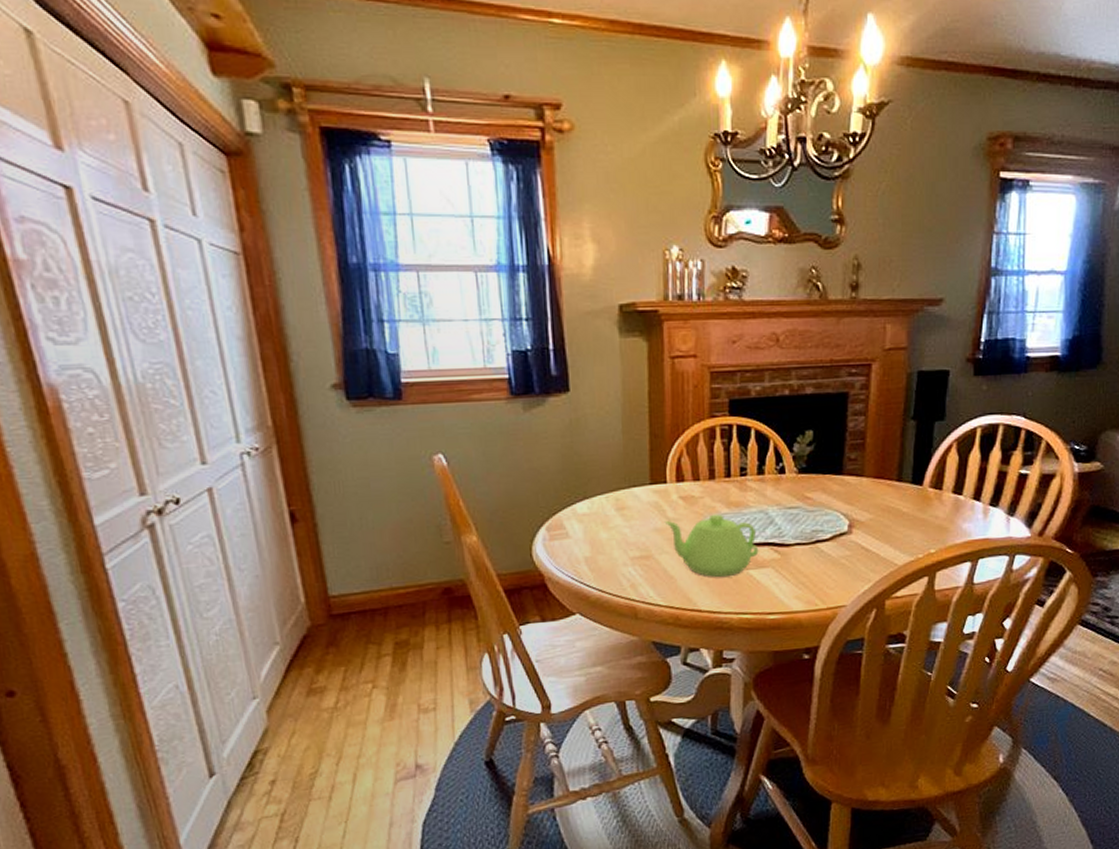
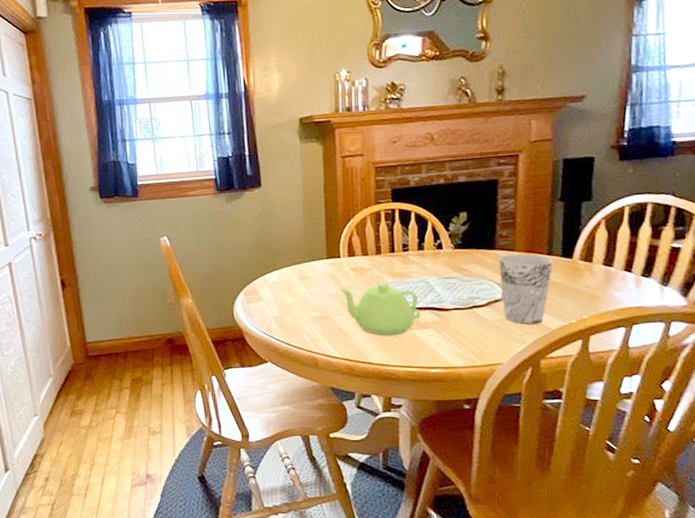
cup: none [846,479,903,561] -> present [498,253,553,325]

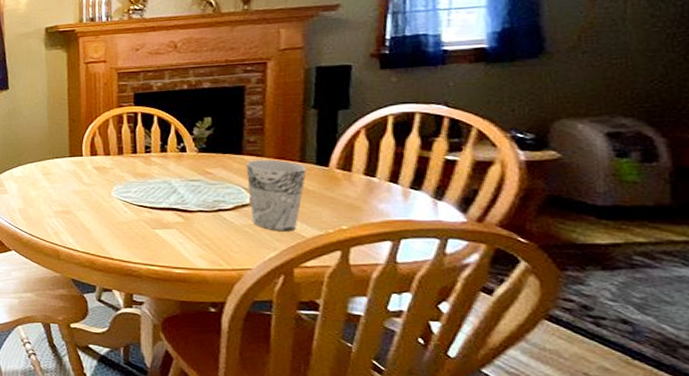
teapot: present [339,283,421,335] -> none [81,182,164,233]

